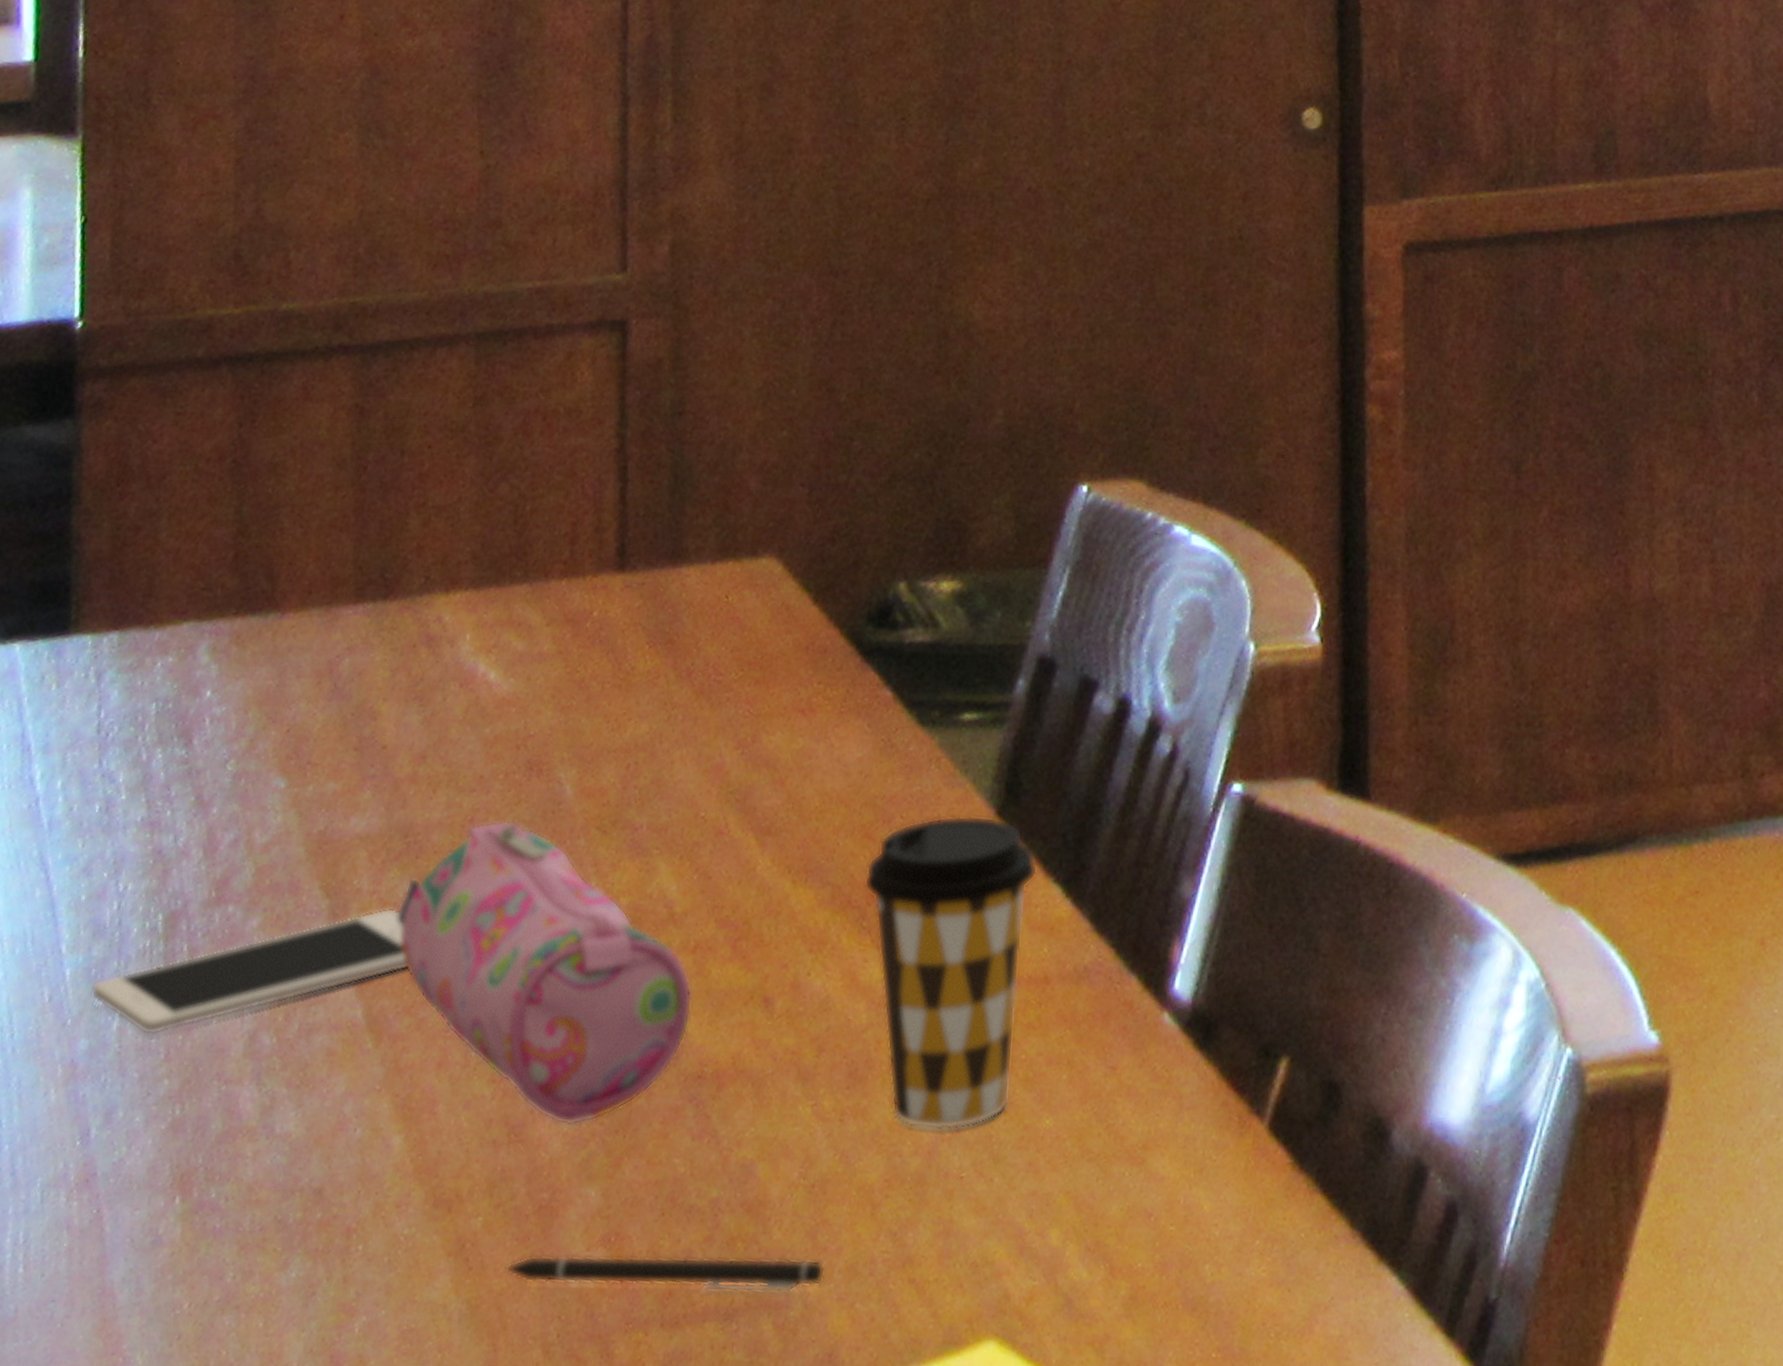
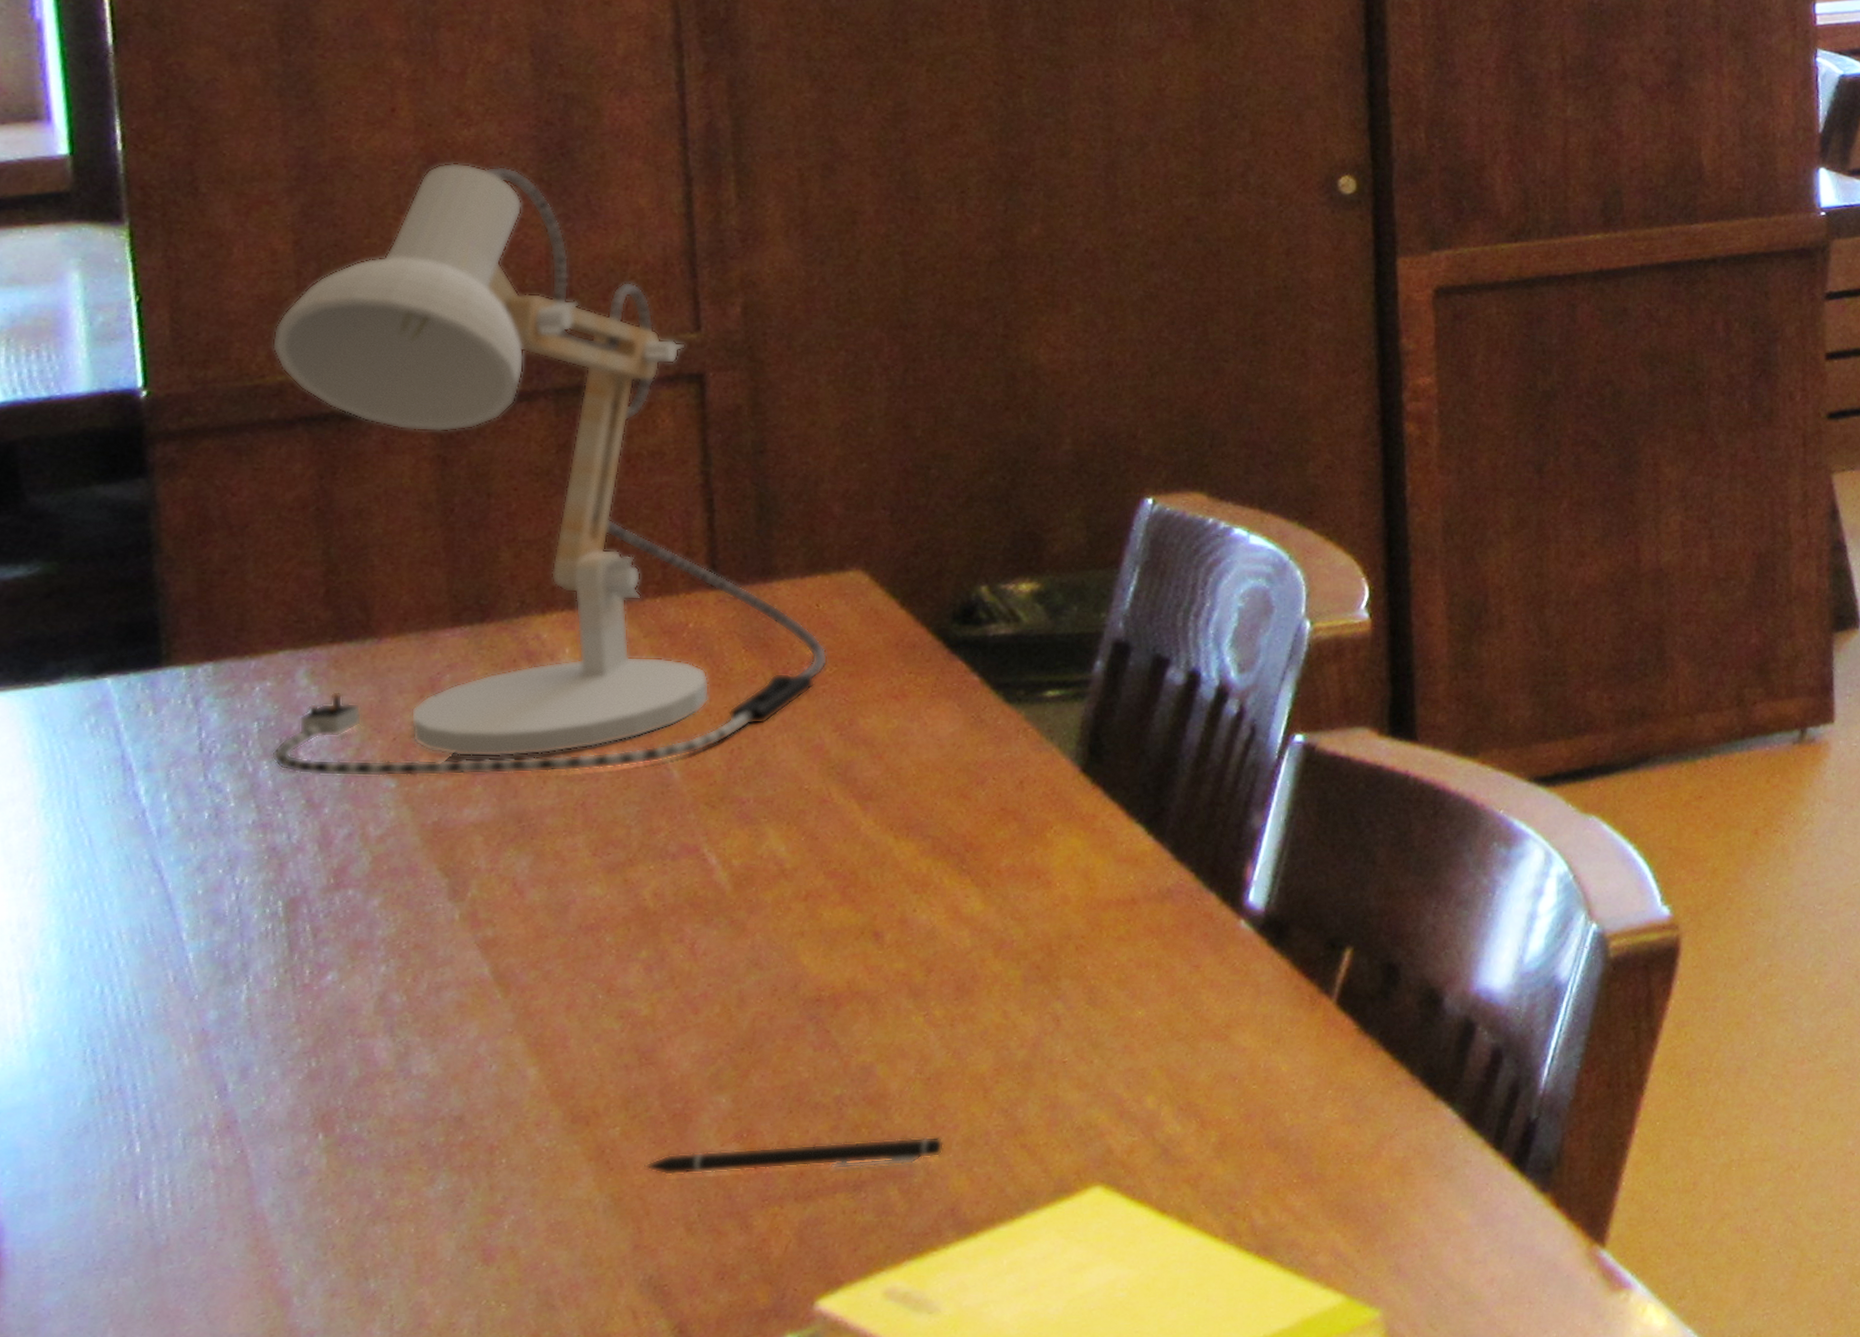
cell phone: present [91,907,408,1036] -> none [216,881,531,1003]
desk lamp: none [165,75,734,780] -> present [271,162,828,777]
pencil case: present [397,820,693,1126] -> none [516,802,807,1048]
coffee cup: present [864,815,1038,1131] -> none [962,773,1122,1026]

